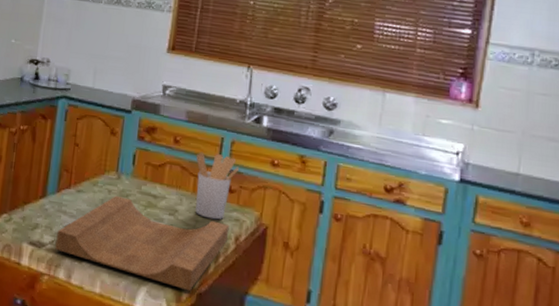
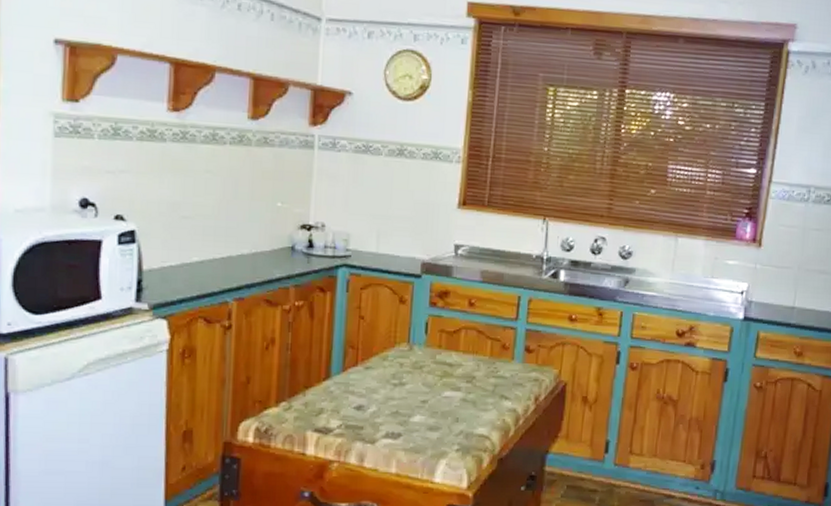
cutting board: present [55,196,230,292] -> none [344,369,529,458]
utensil holder: present [194,152,239,220] -> none [492,313,537,382]

